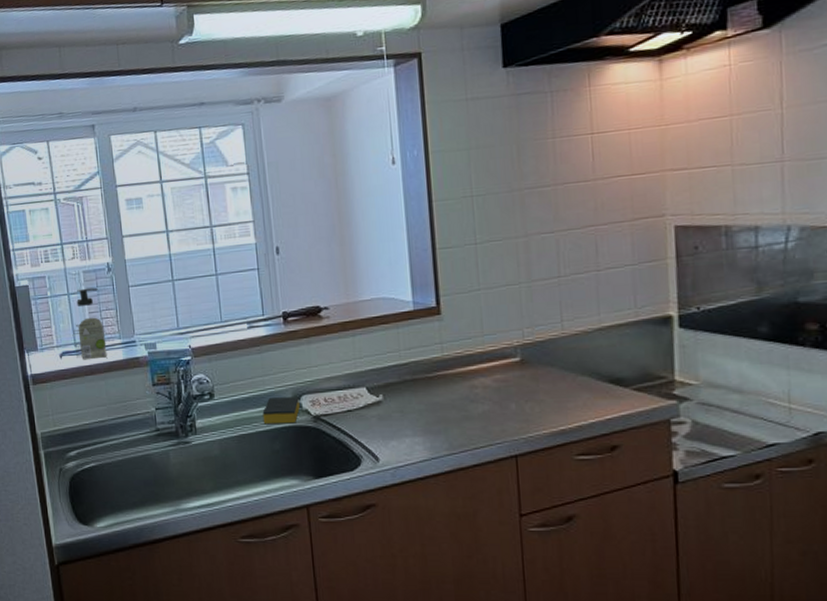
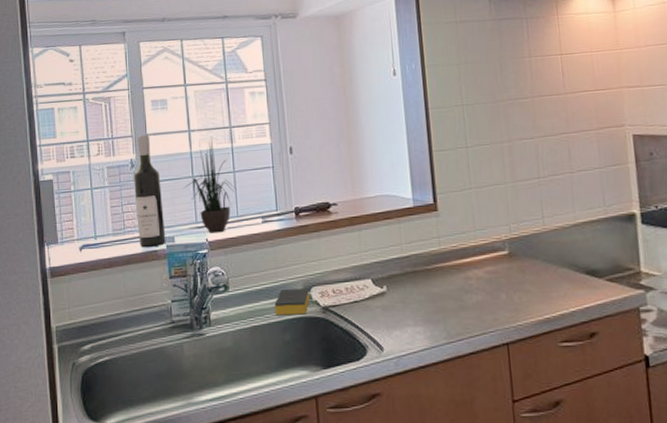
soap dispenser: present [73,287,108,360] -> none [94,182,127,253]
bottle: none [111,236,148,355] -> present [134,135,166,248]
potted plant: none [163,236,220,340] -> present [184,136,237,234]

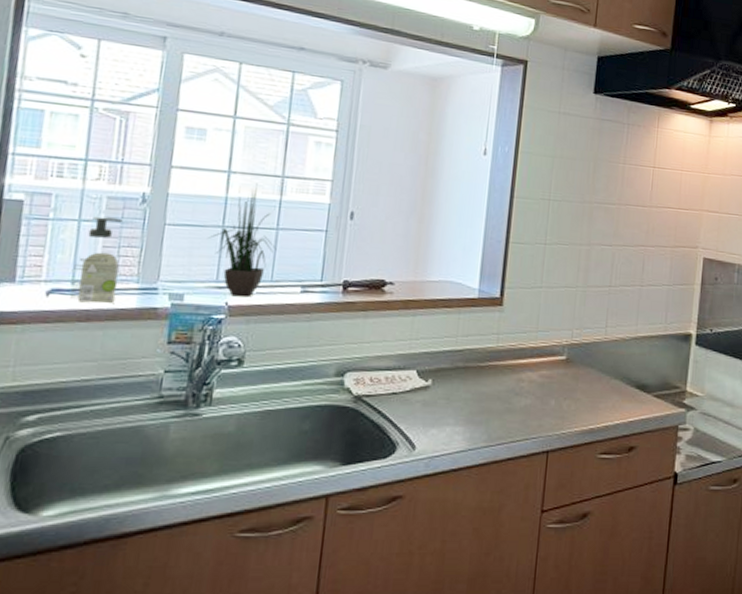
soap dispenser: none [94,182,127,253] -> present [70,216,123,304]
bottle: present [134,135,166,248] -> none [134,165,180,304]
sponge: present [274,288,310,316] -> none [296,372,343,402]

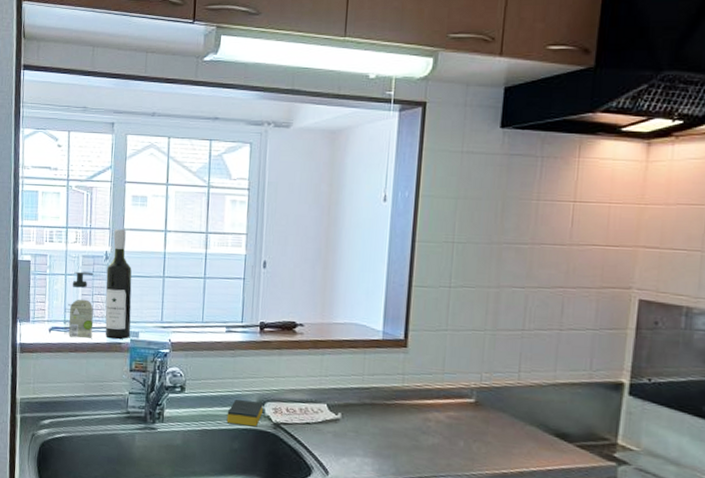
bottle: none [134,165,180,304] -> present [105,229,132,340]
potted plant: present [208,183,277,298] -> none [153,239,205,336]
sponge: none [296,372,343,402] -> present [226,400,263,427]

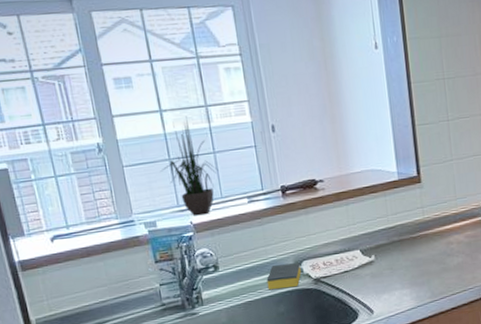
soap dispenser: present [63,271,95,339] -> none [64,168,105,243]
bottle: present [105,229,132,340] -> none [101,116,148,235]
potted plant: none [153,239,205,336] -> present [160,116,219,216]

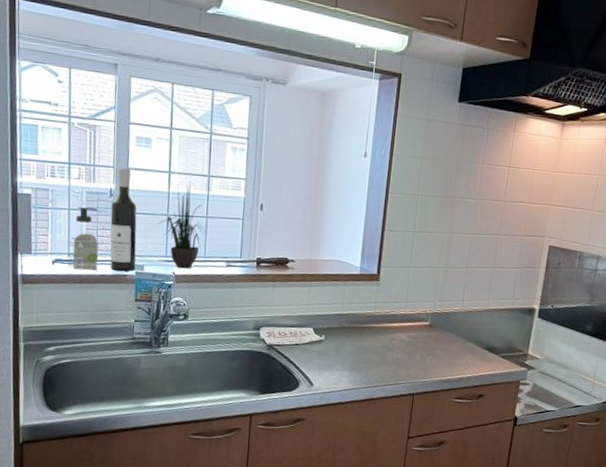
soap dispenser: none [64,168,105,243] -> present [67,206,99,272]
bottle: none [101,116,148,235] -> present [110,167,137,272]
sponge: present [266,263,301,291] -> none [226,325,259,349]

